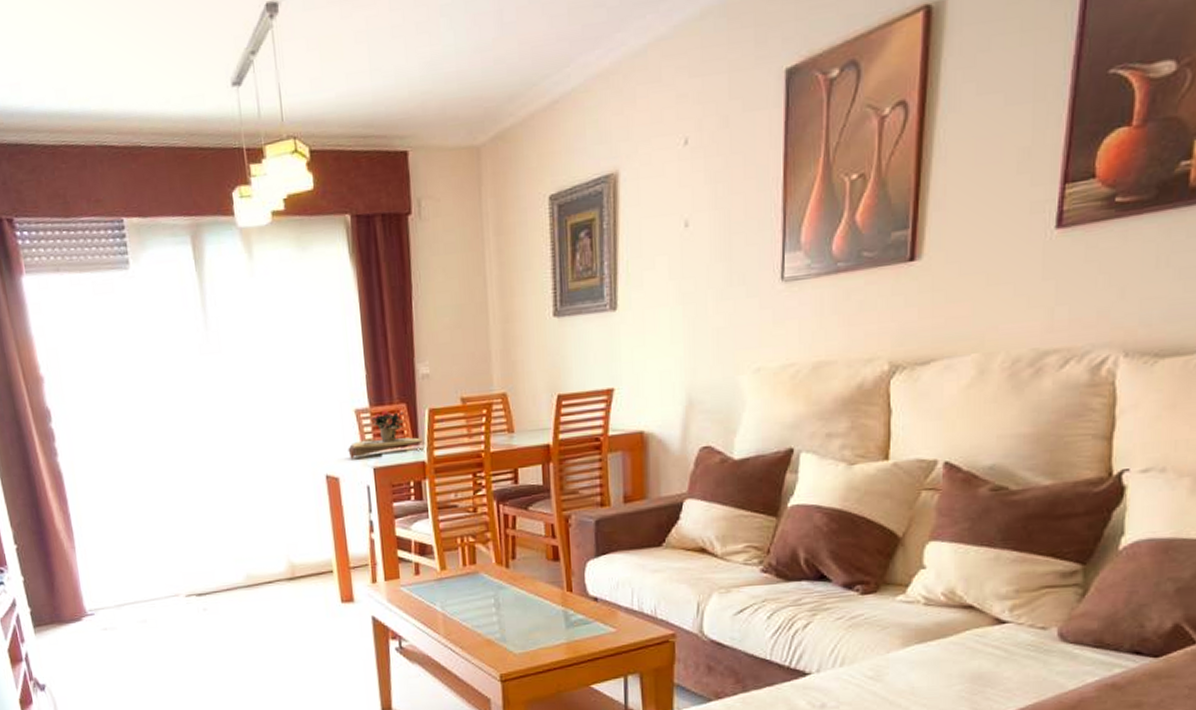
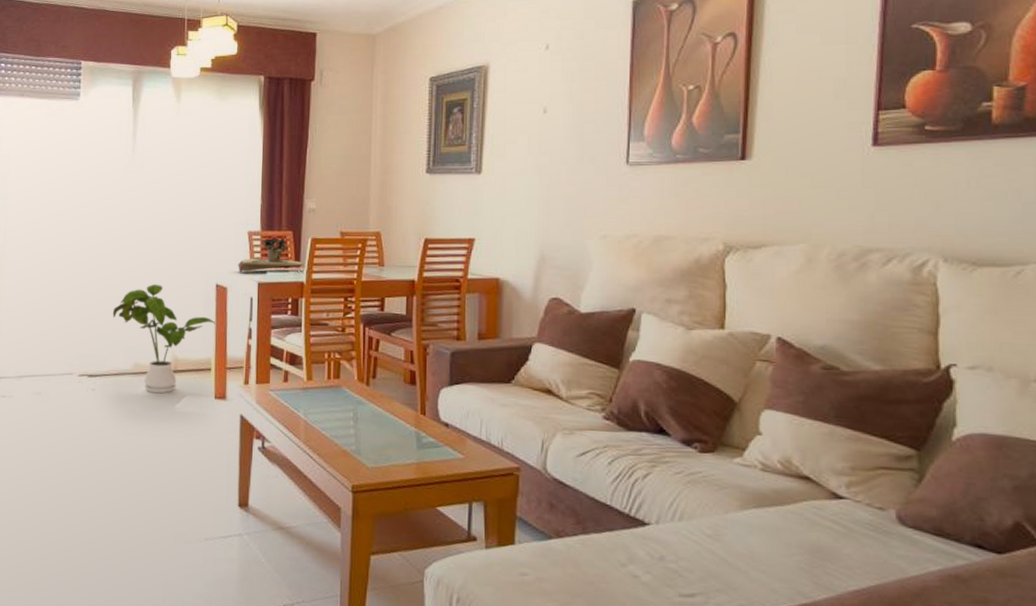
house plant: none [212,483,332,605] -> present [112,285,216,394]

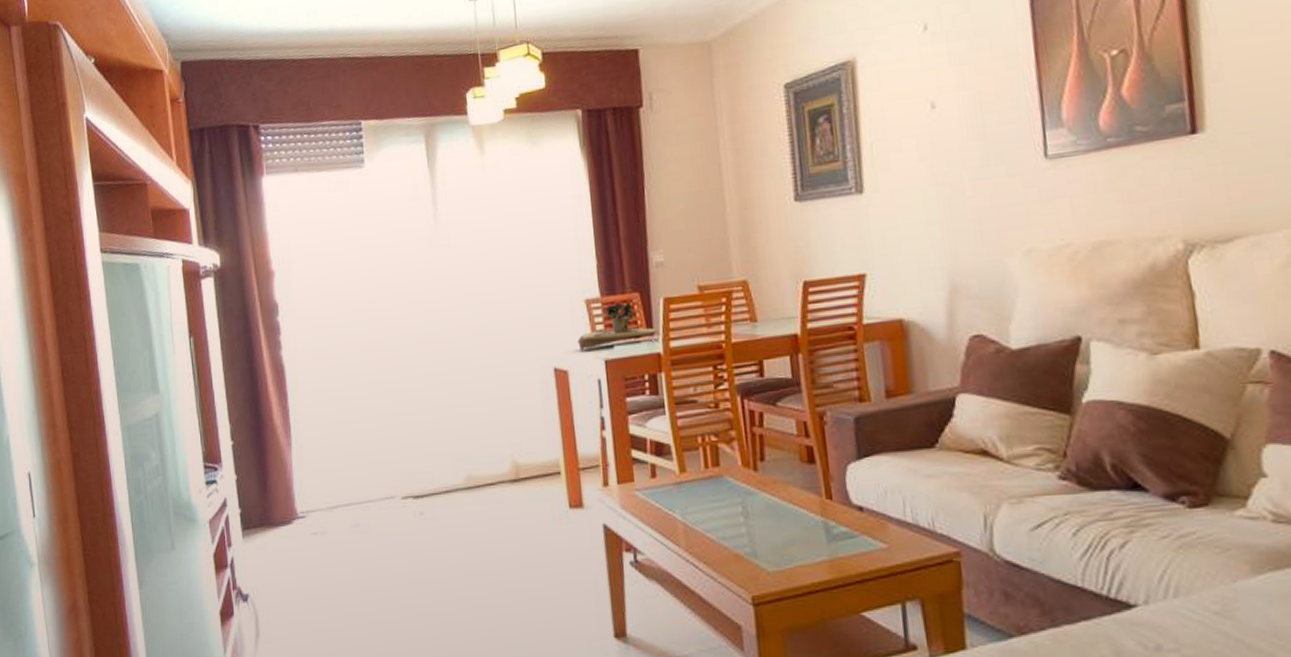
house plant: present [112,285,216,394] -> none [433,377,560,510]

